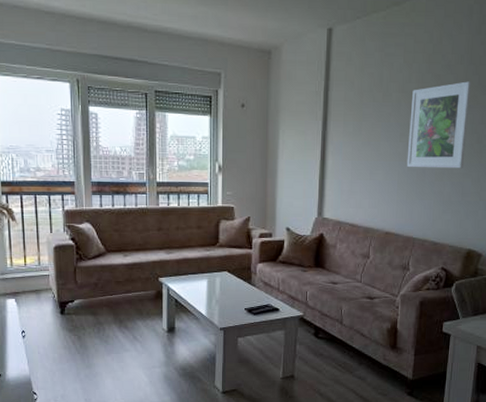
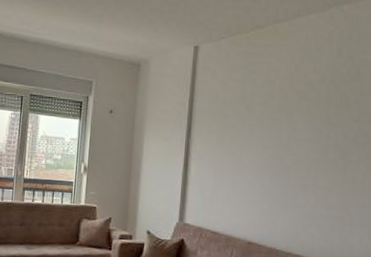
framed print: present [406,81,471,169] -> none [269,99,333,183]

